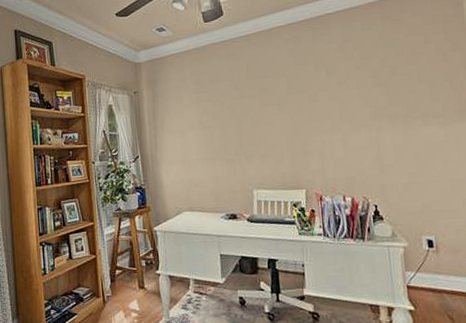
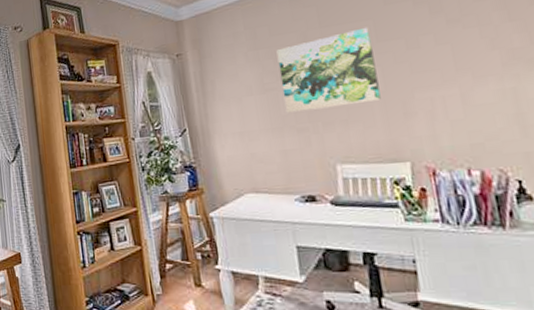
wall art: none [214,82,288,147] -> present [276,27,381,113]

